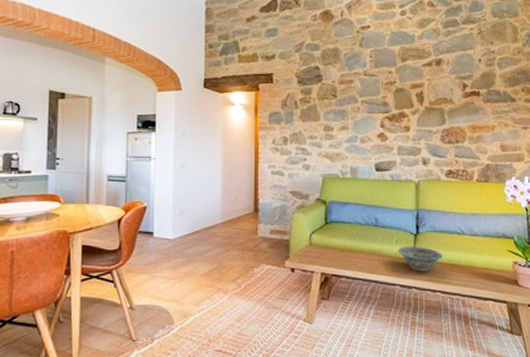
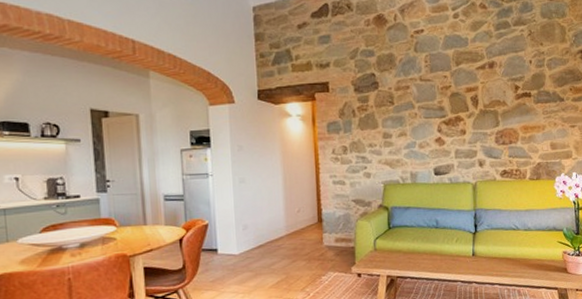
decorative bowl: present [398,246,443,271] -> none [458,243,500,267]

